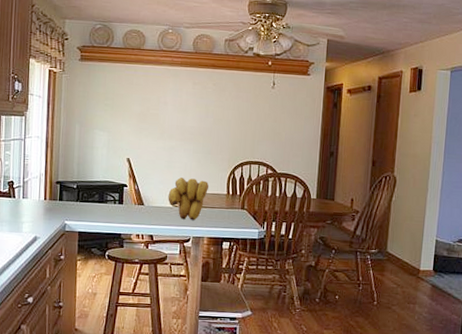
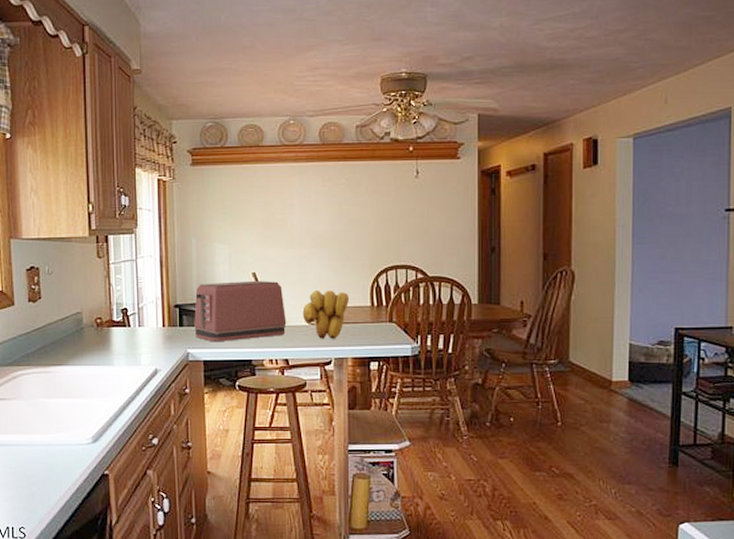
toaster: none [72,164,154,217] -> present [194,280,287,342]

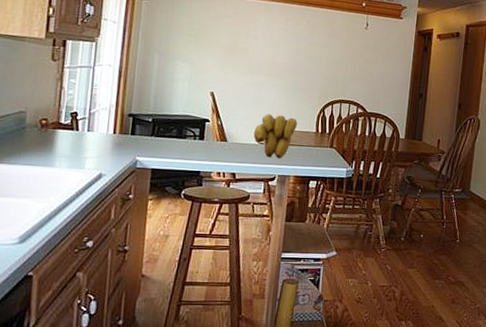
toaster: present [194,280,287,342] -> none [146,97,238,153]

